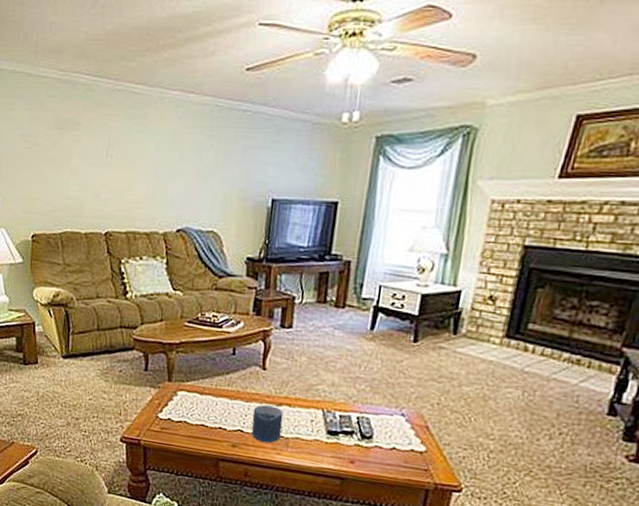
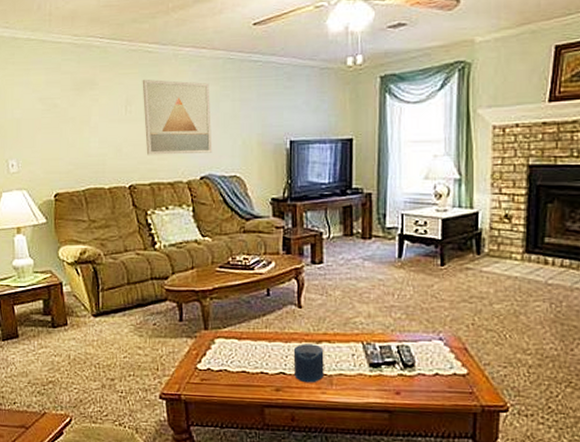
wall art: none [124,122,194,205] -> present [142,79,213,155]

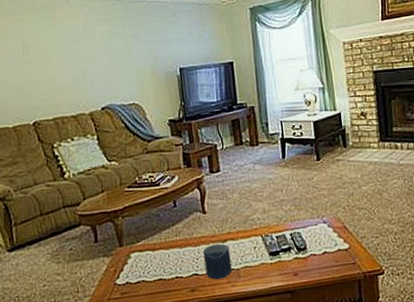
wall art: present [142,79,213,155] -> none [37,23,111,93]

